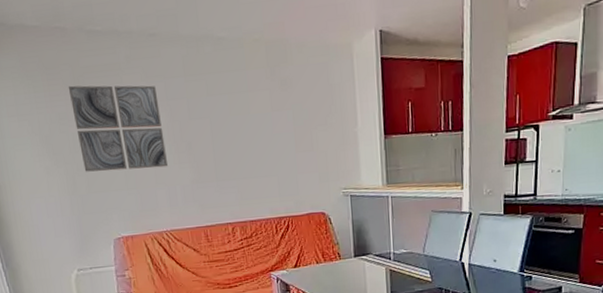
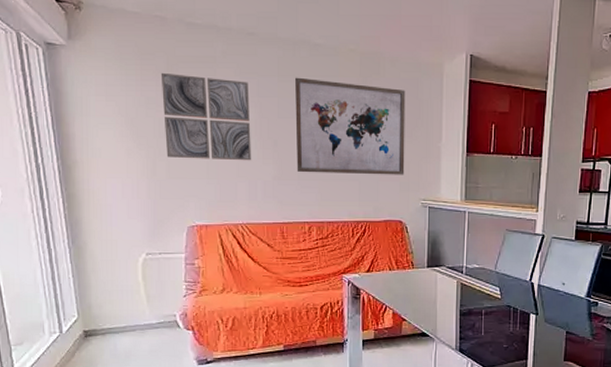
wall art: none [202,75,323,174] -> present [295,77,406,175]

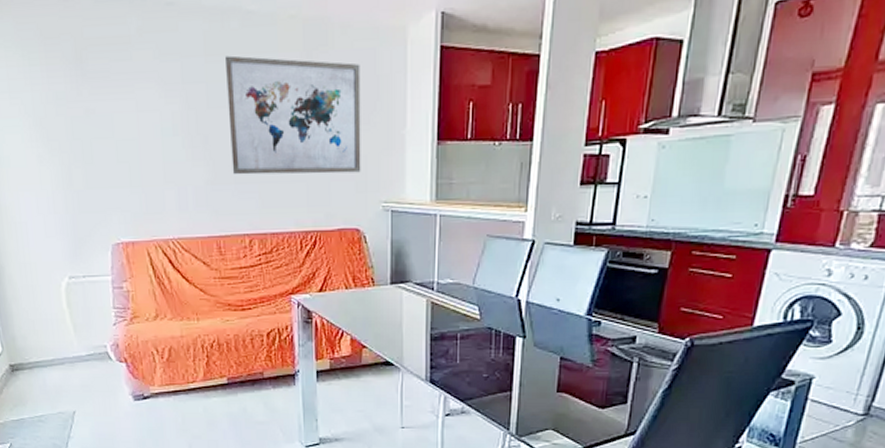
wall art: present [160,72,252,161] -> none [68,59,180,164]

